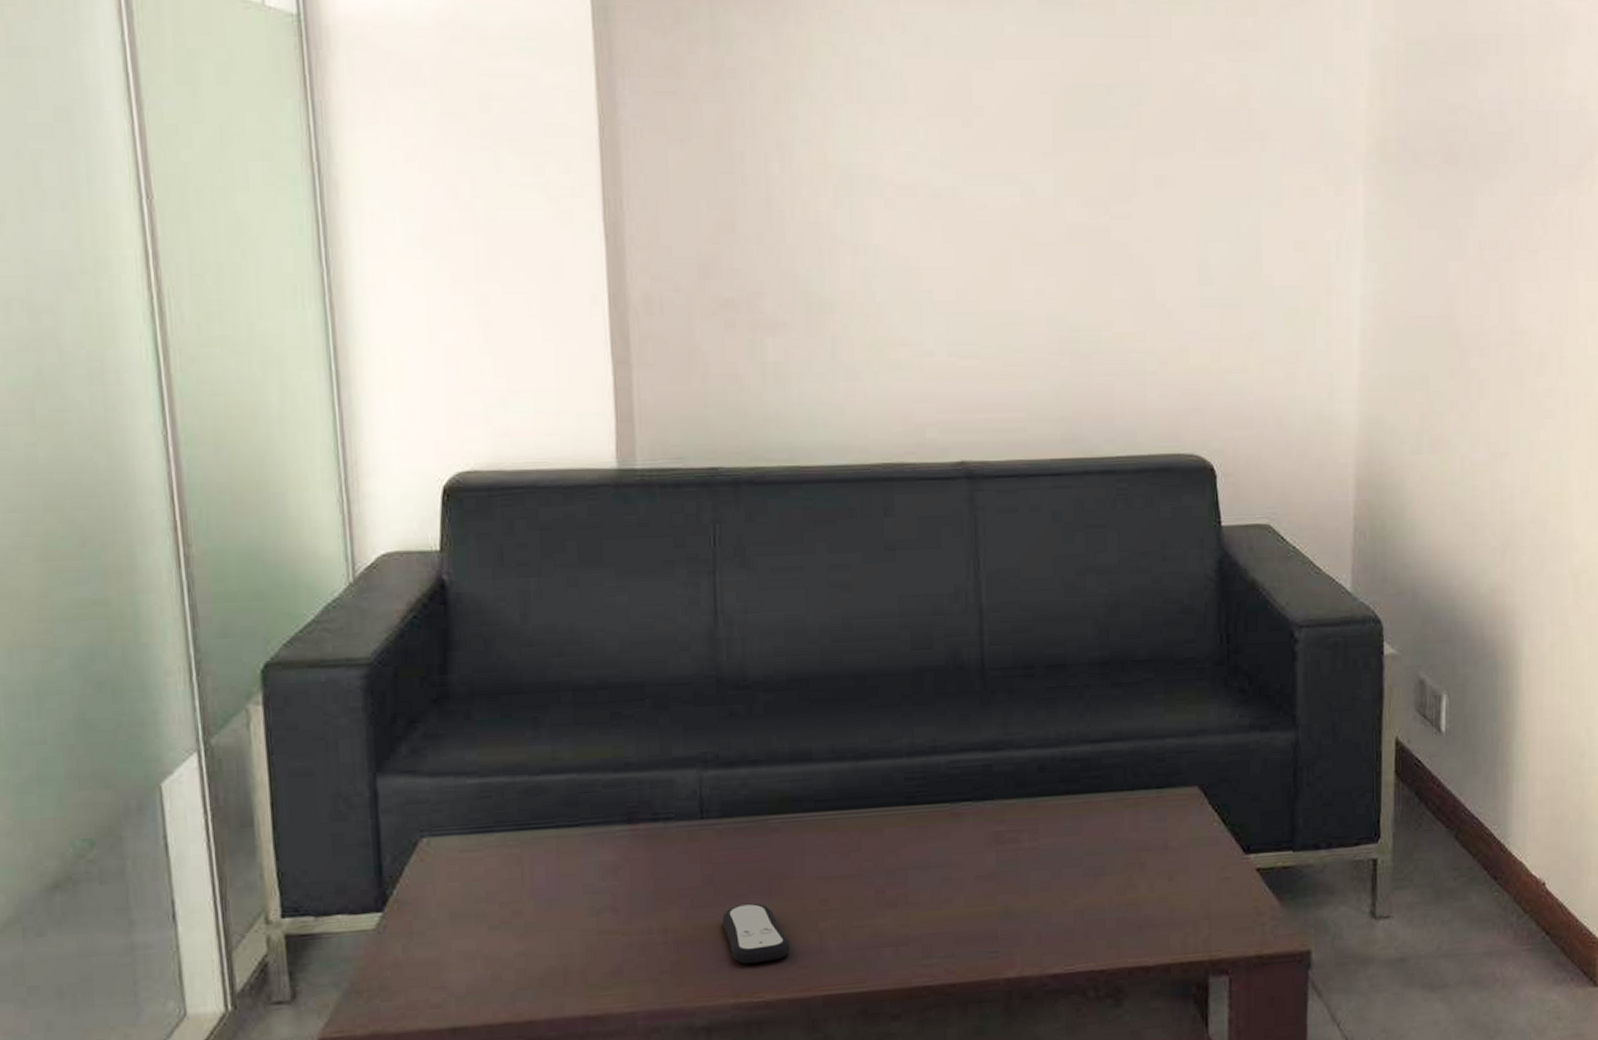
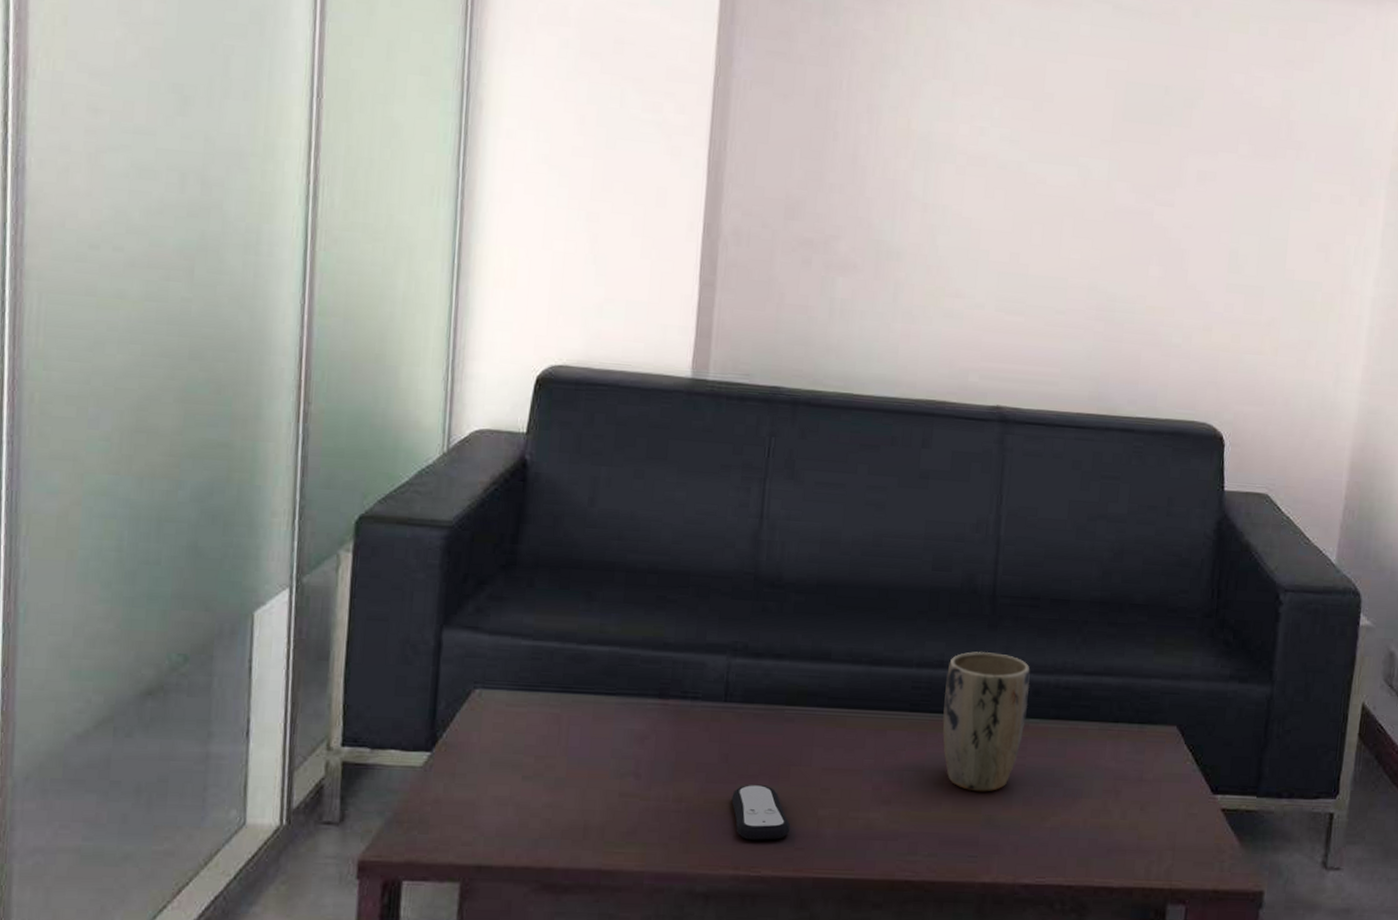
plant pot: none [941,731,1035,883] -> present [942,651,1030,792]

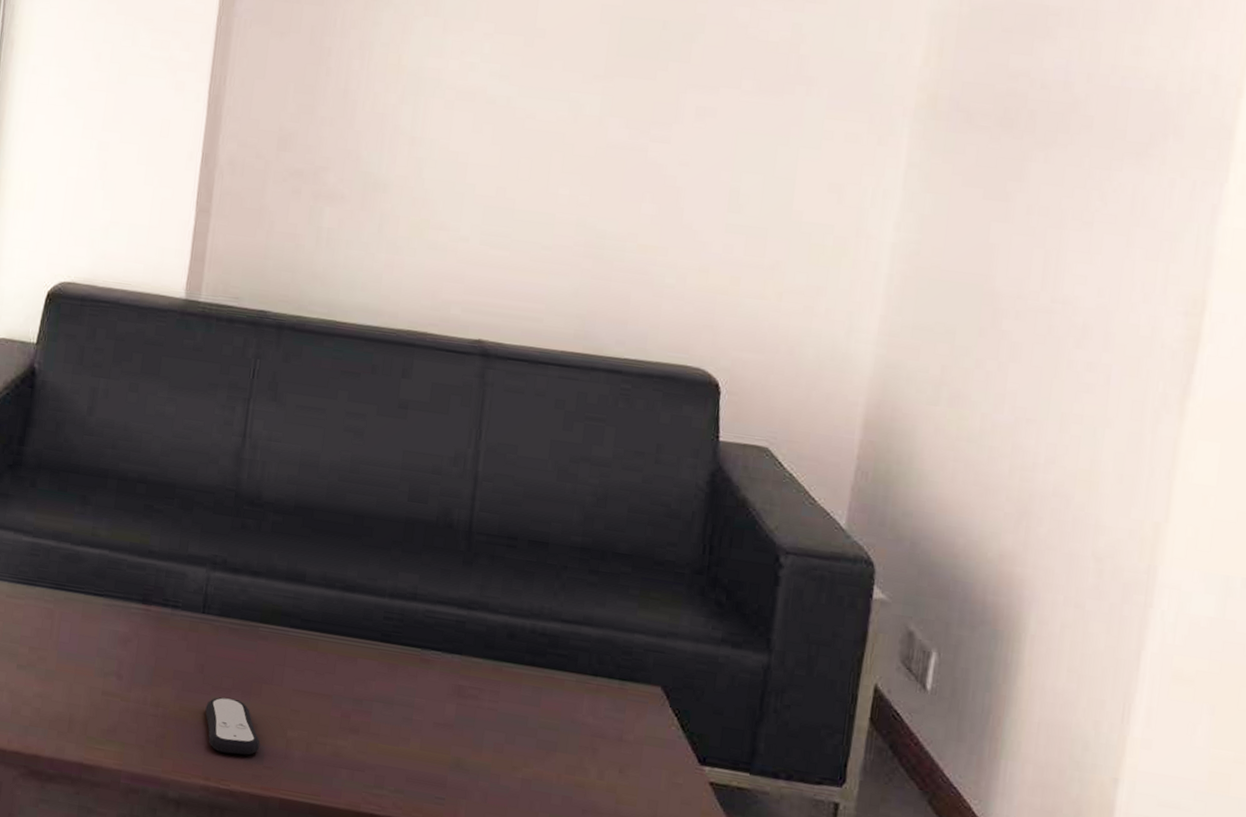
plant pot: present [942,651,1030,792] -> none [413,587,505,733]

